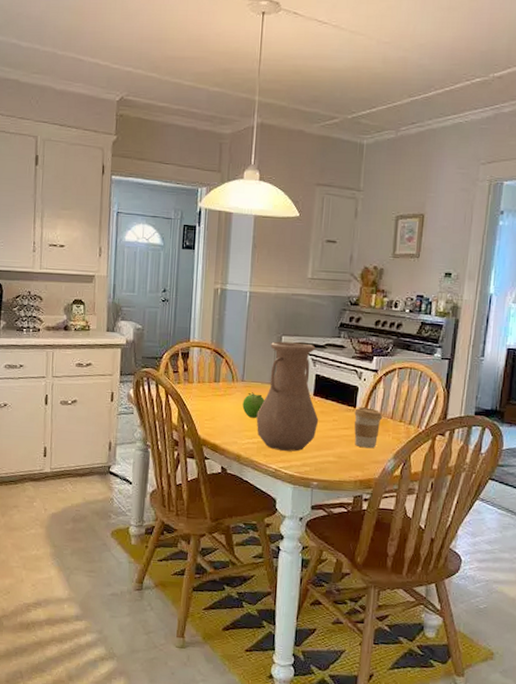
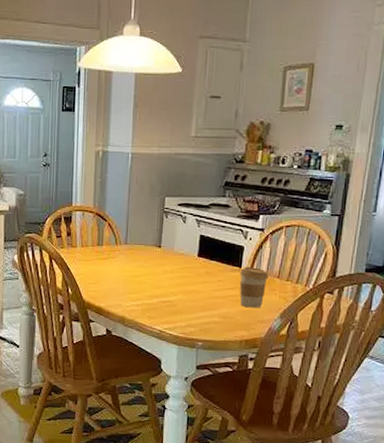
fruit: present [242,392,265,418] -> none [126,255,149,280]
vase: present [256,341,319,452] -> none [140,203,204,313]

